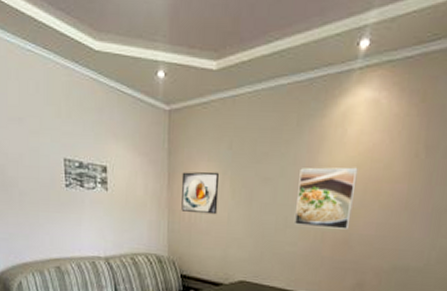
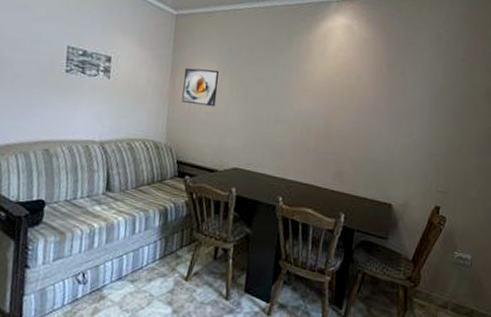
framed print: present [294,167,358,230] -> none [283,73,337,126]

